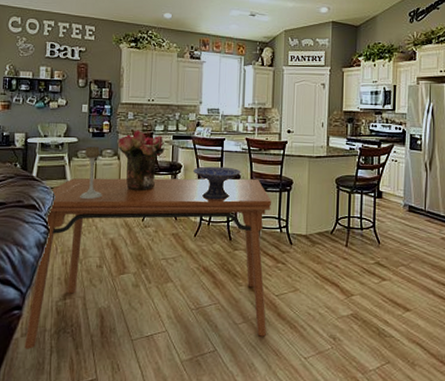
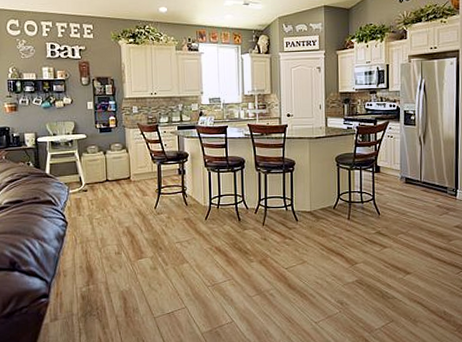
dining table: present [24,178,272,349] -> none [54,162,279,333]
candle holder: present [80,146,102,200] -> none [93,142,115,192]
bouquet: present [117,130,165,190] -> none [124,123,171,180]
decorative bowl: present [193,166,241,200] -> none [200,152,245,185]

